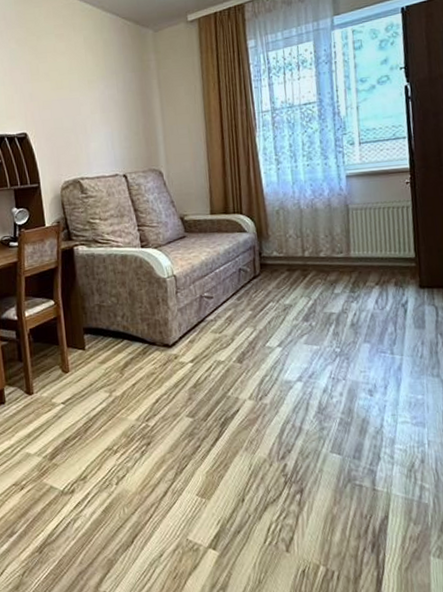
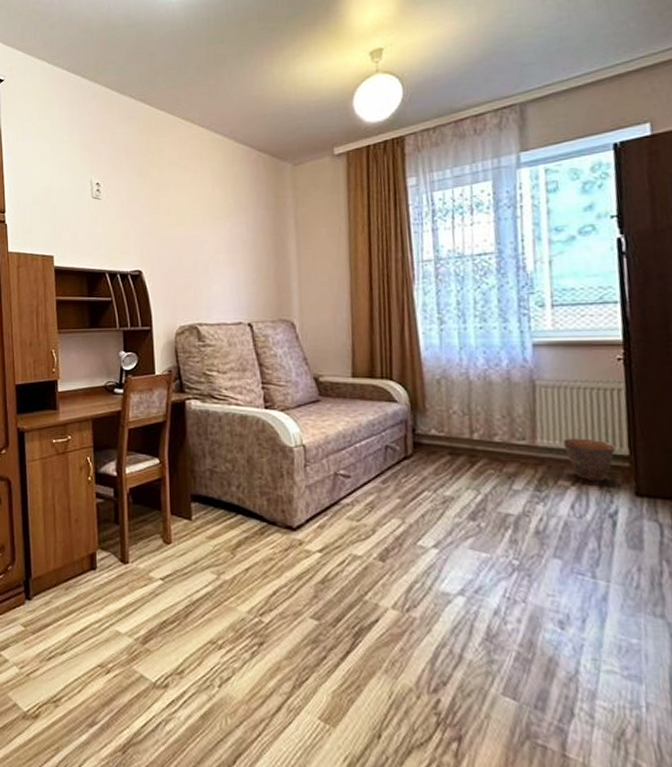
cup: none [369,247,406,280] -> present [562,438,617,481]

